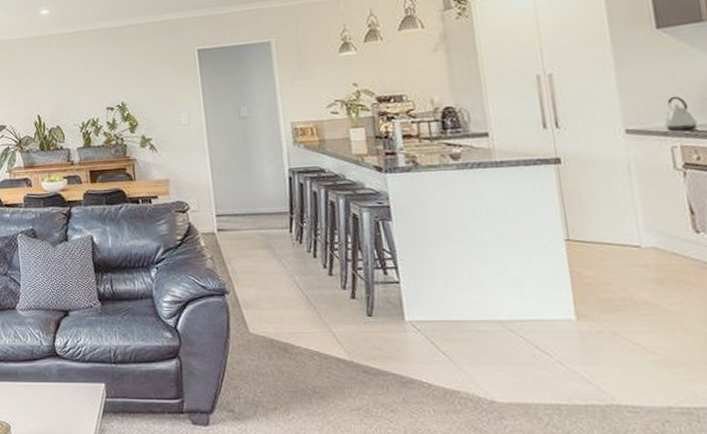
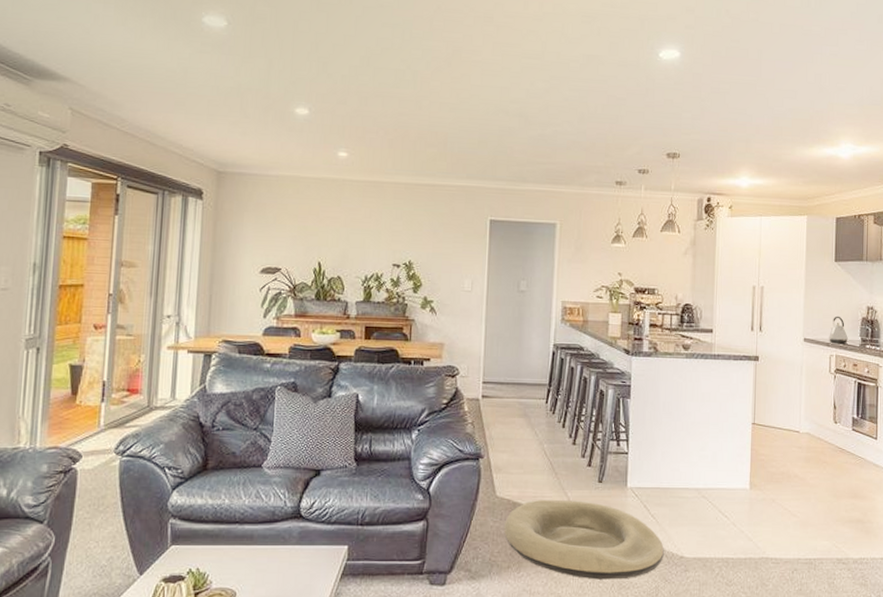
dog bed: none [263,335,467,426] -> present [503,499,664,580]

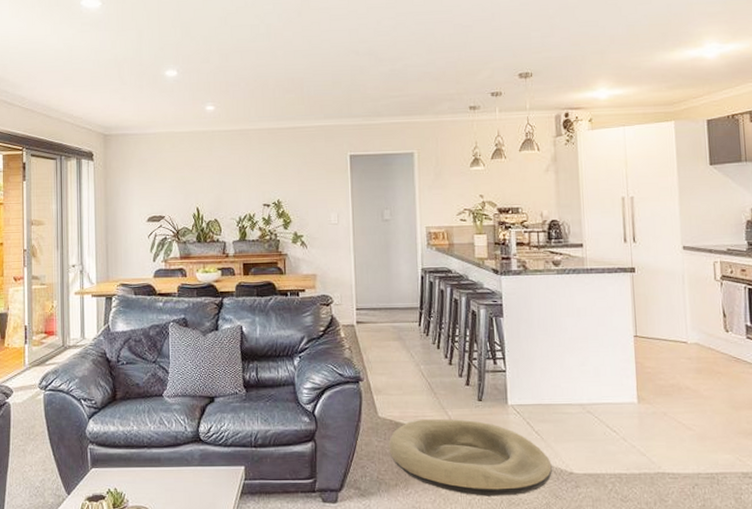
kettle: present [829,316,848,345] -> none [711,220,733,250]

